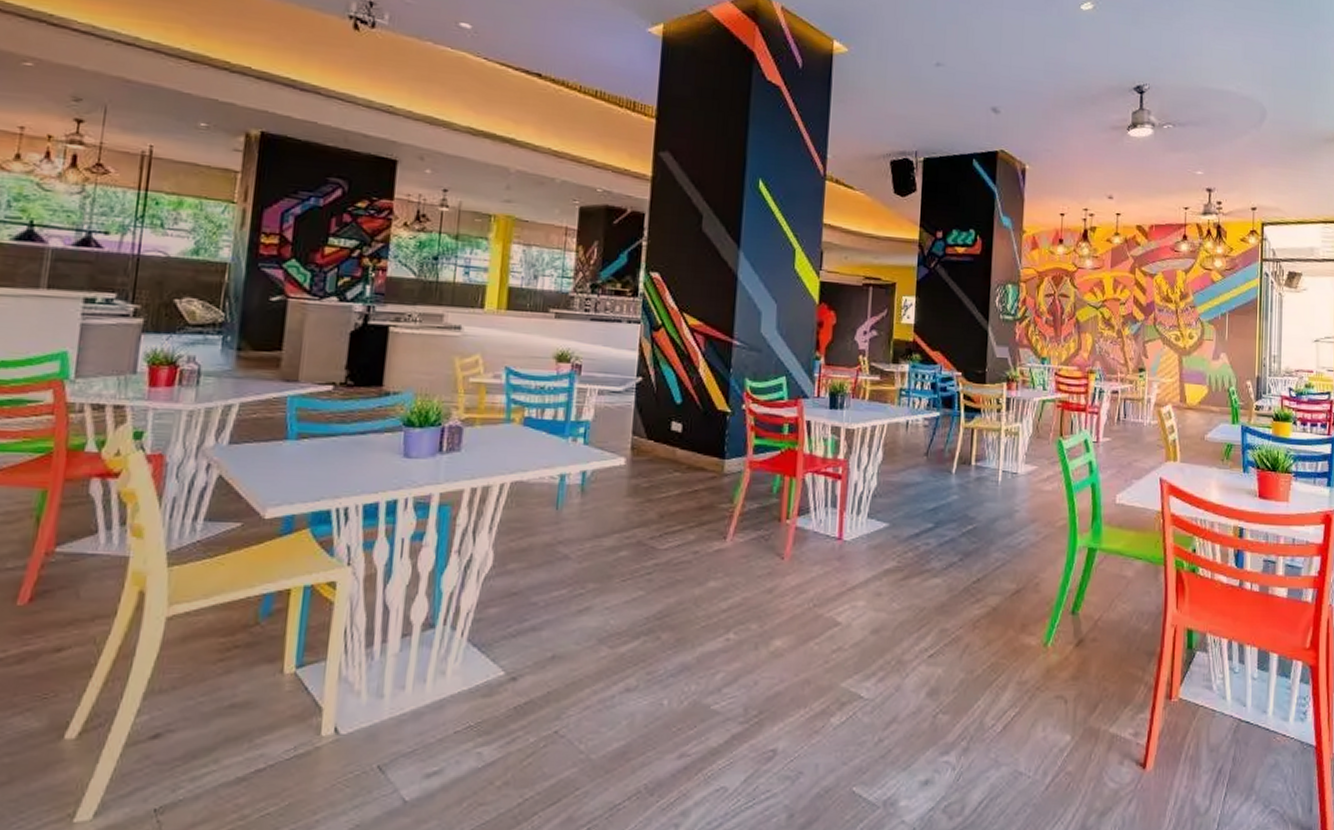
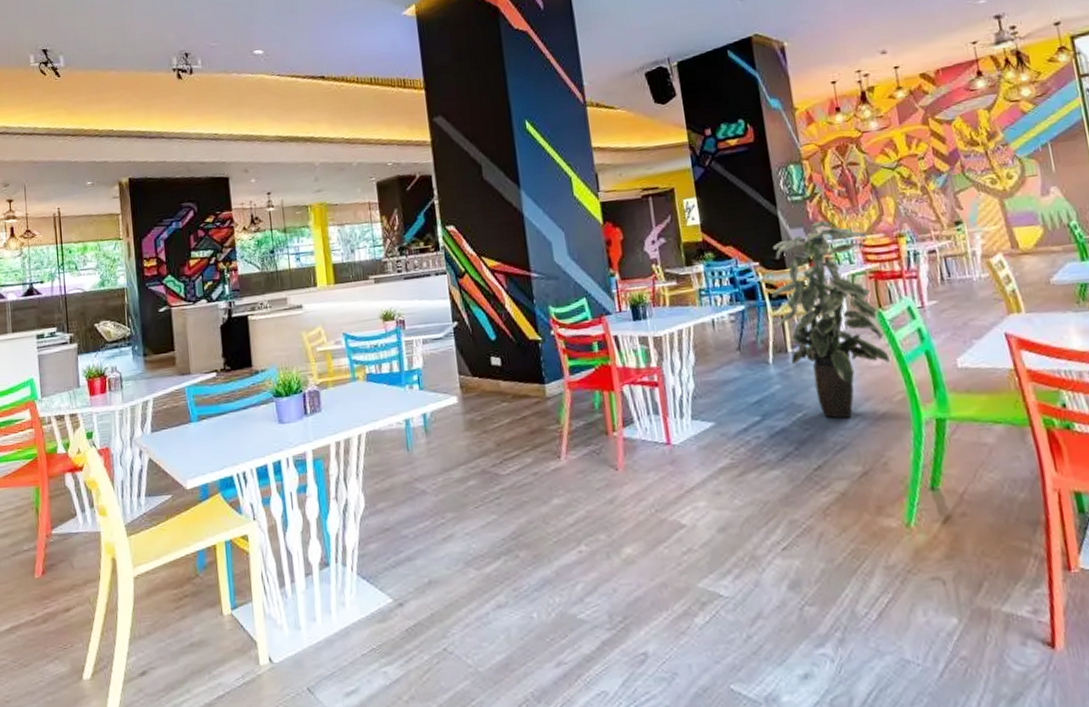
indoor plant: none [965,344,1063,536] -> present [771,221,890,419]

